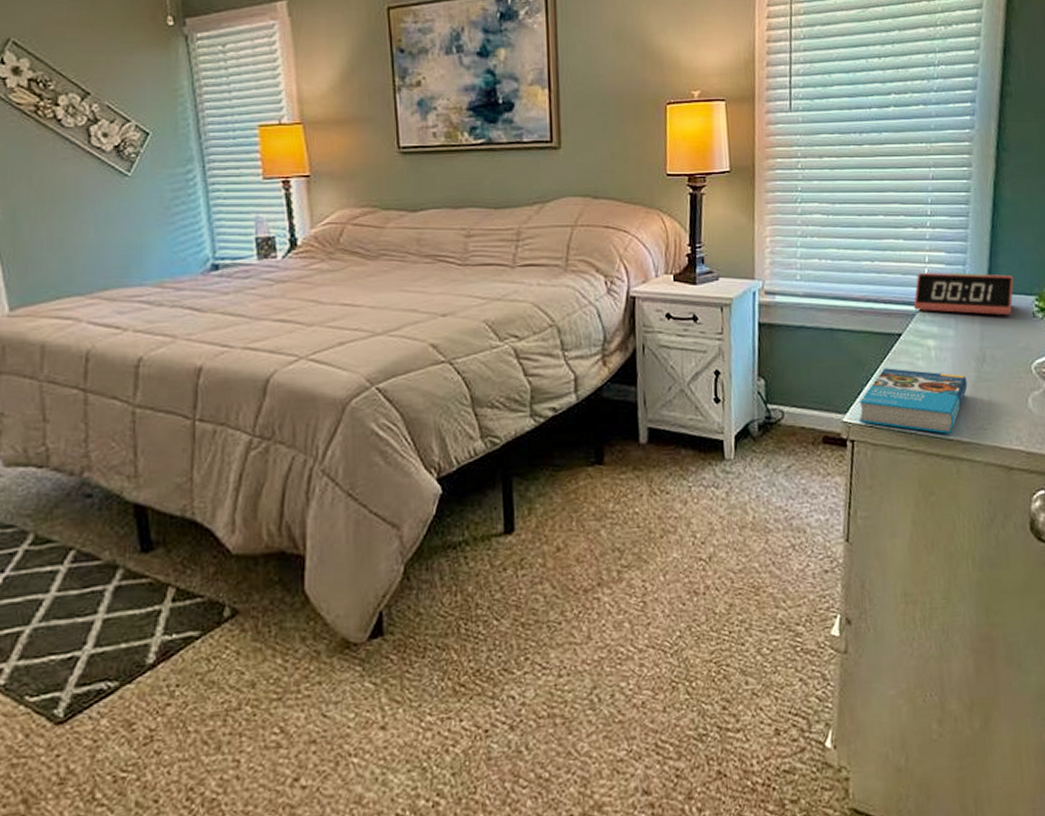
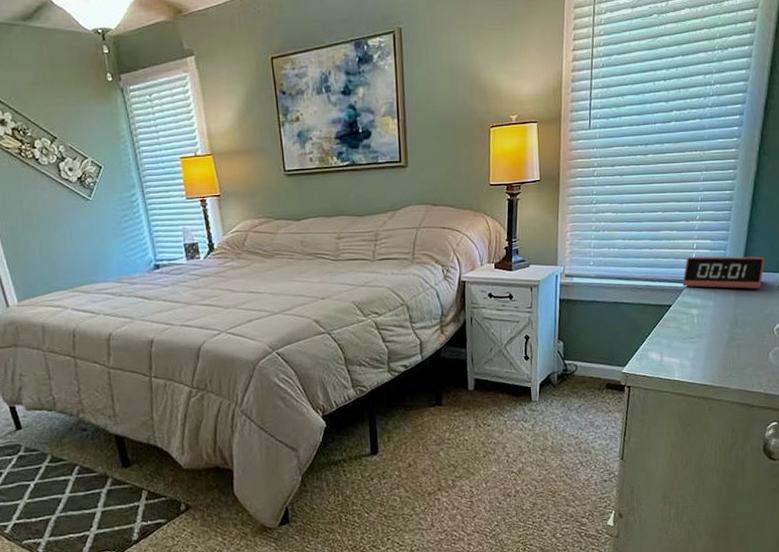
book: present [858,368,968,434] -> none [634,331,721,381]

